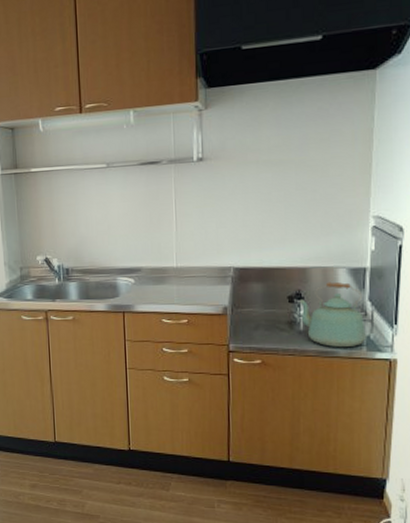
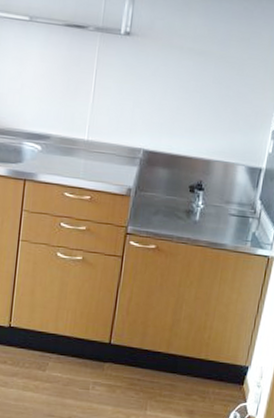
kettle: present [299,282,366,348] -> none [199,177,255,242]

